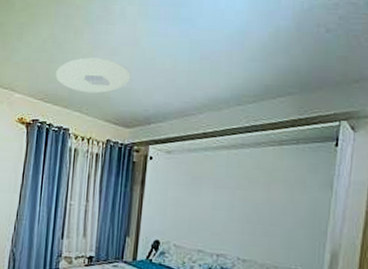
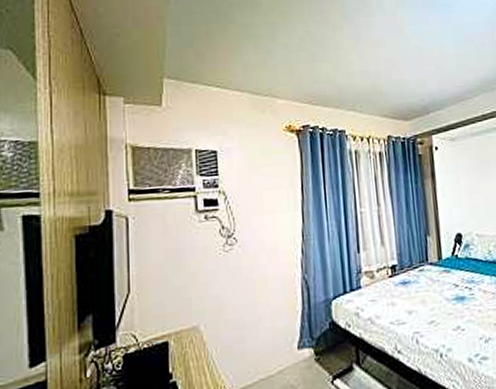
ceiling light: present [56,57,131,94] -> none [320,51,400,90]

